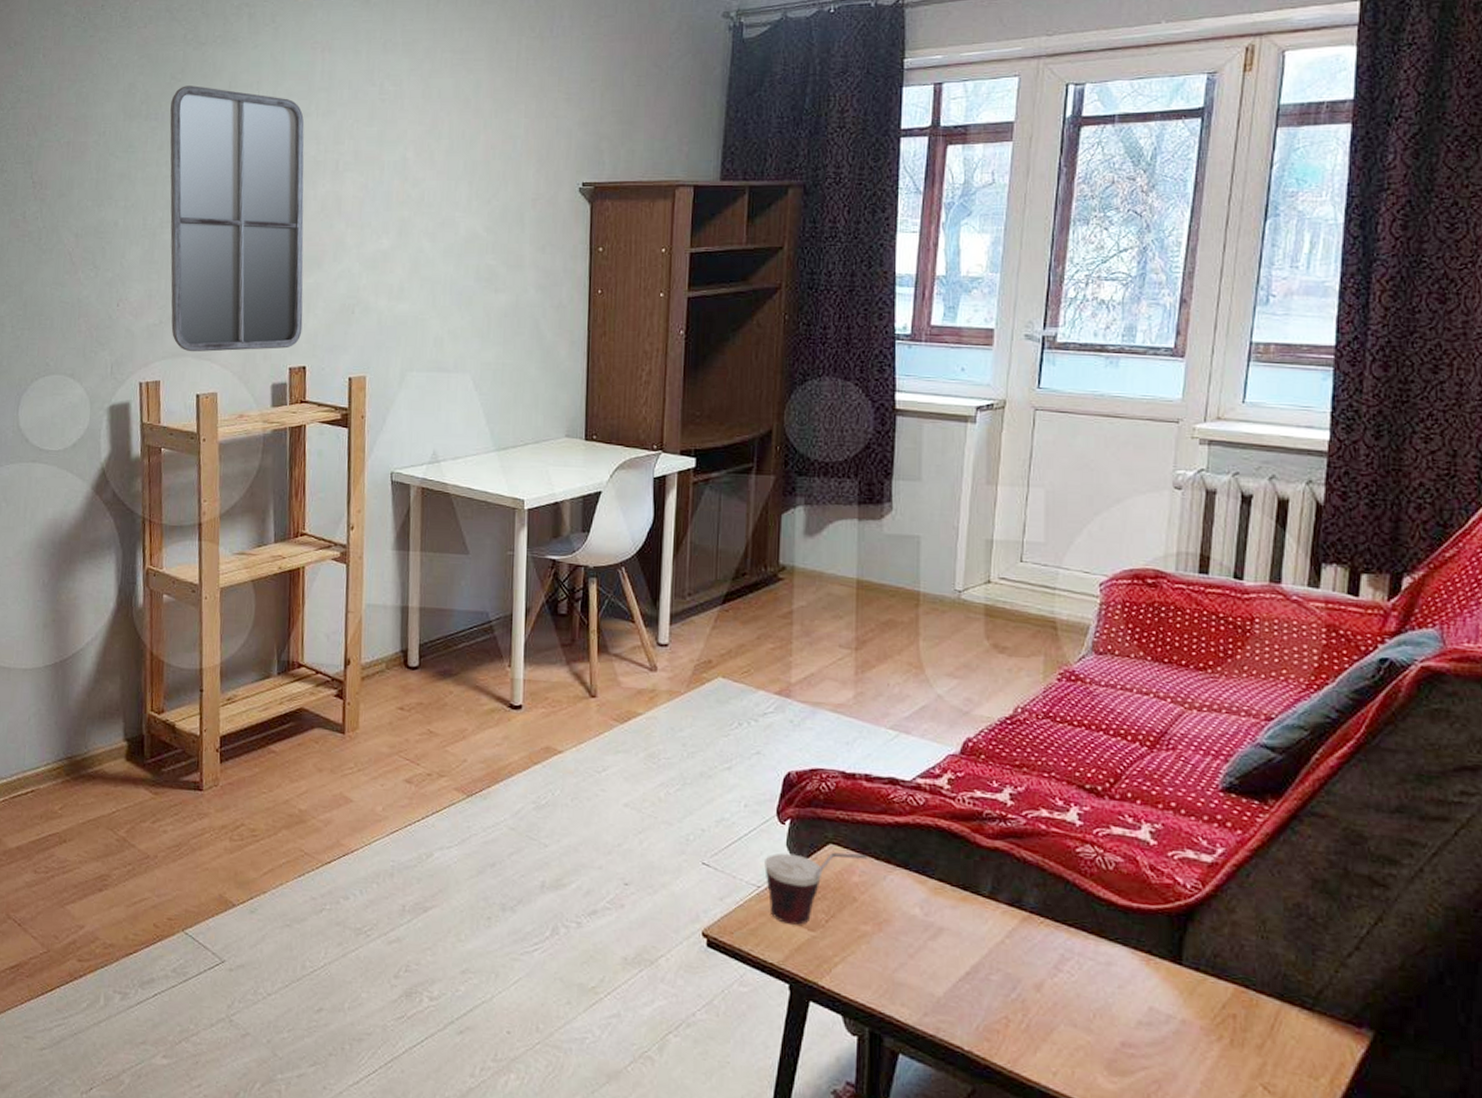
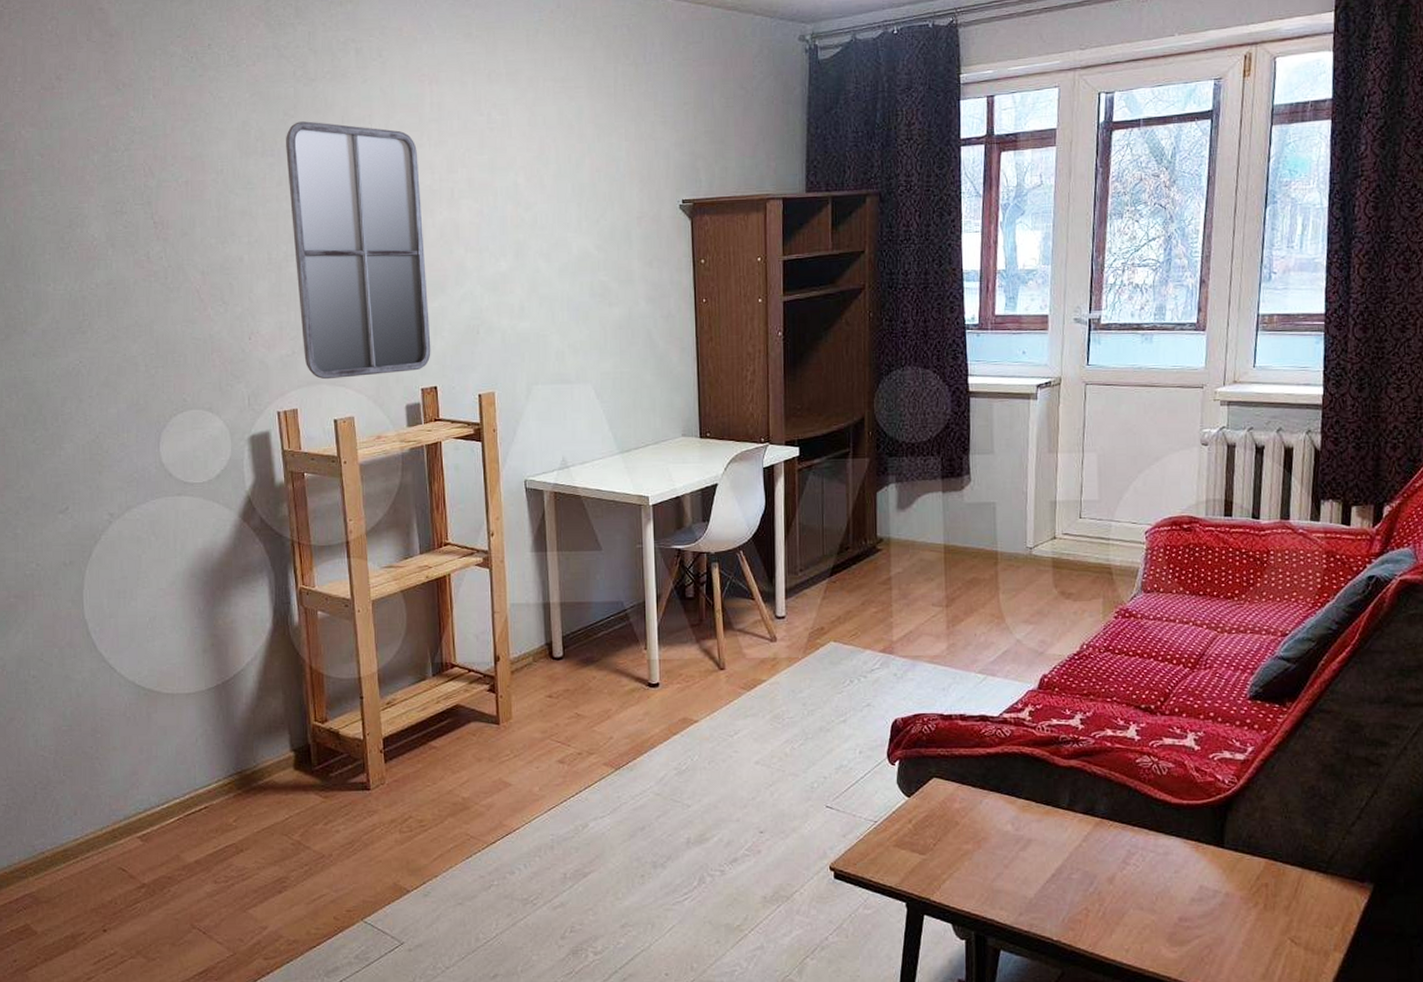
cup: present [764,852,868,925] -> none [879,784,966,851]

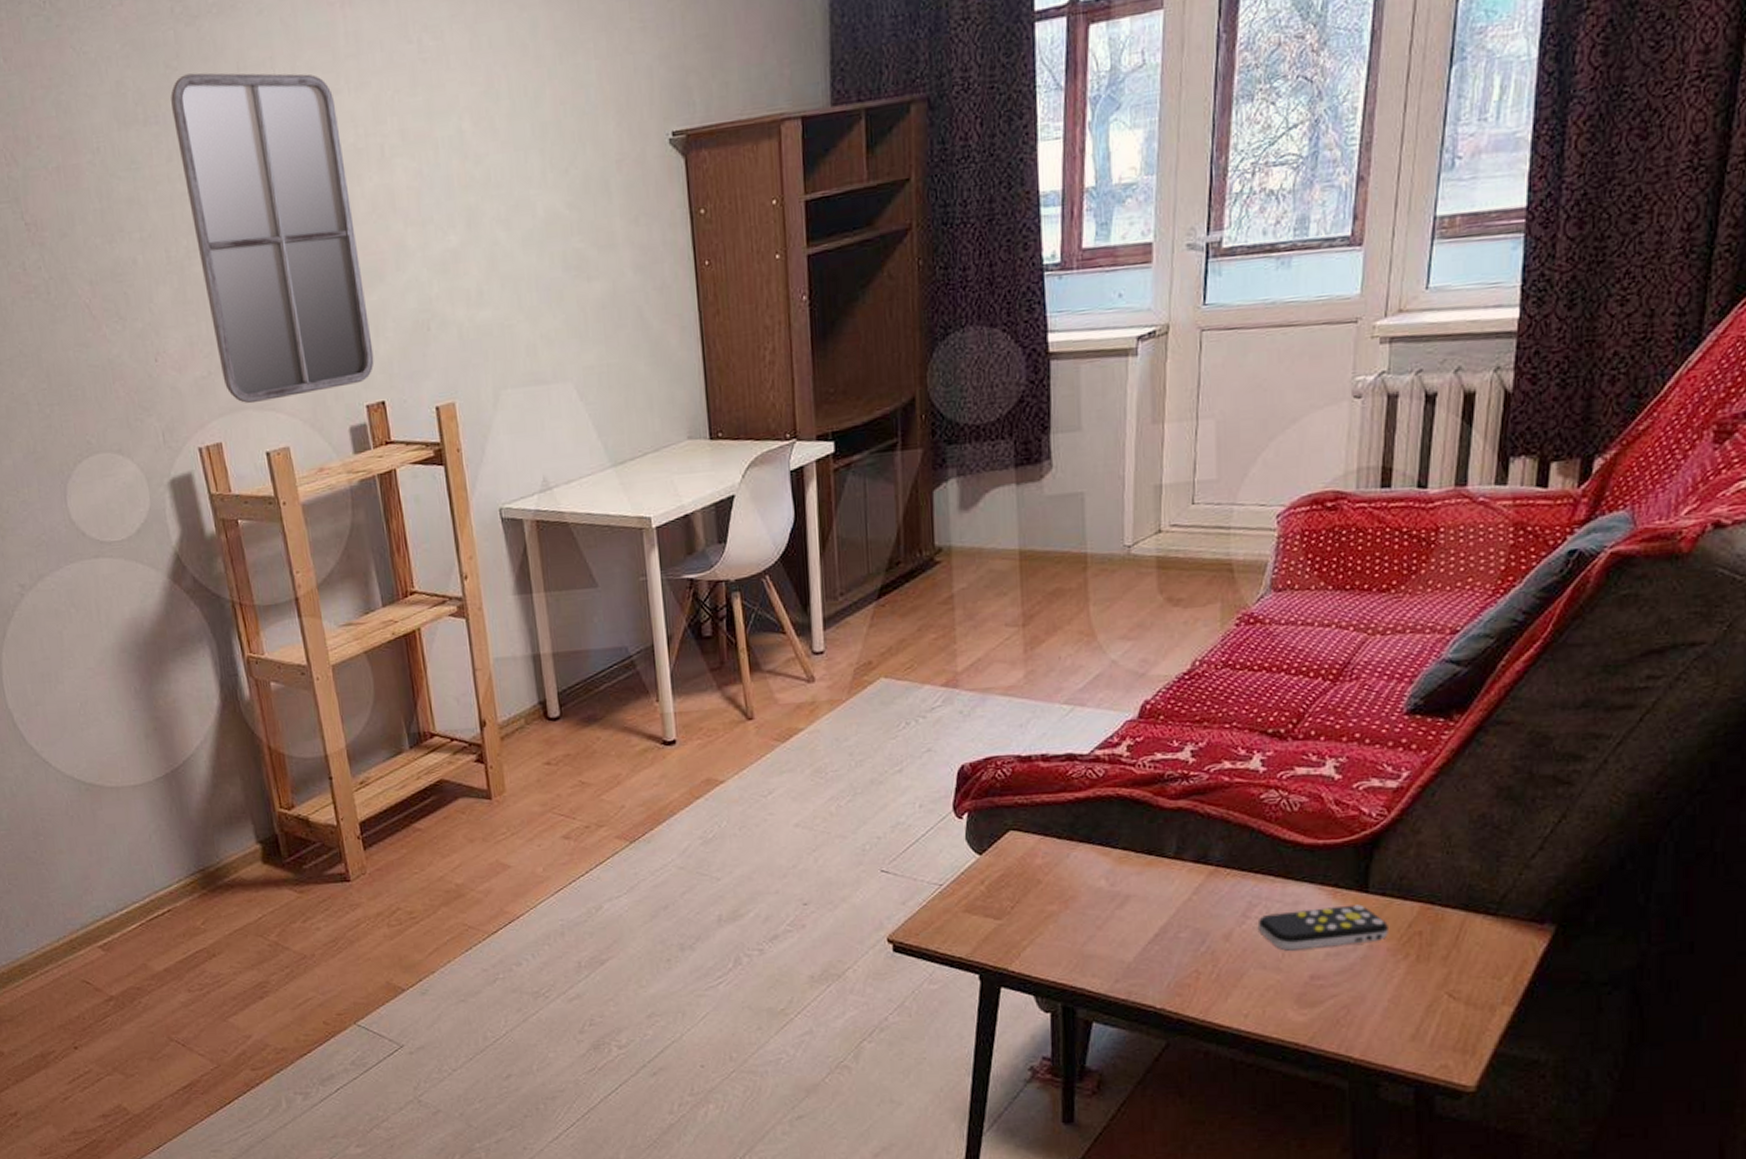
remote control: none [1135,857,1241,895] -> present [1257,904,1388,951]

